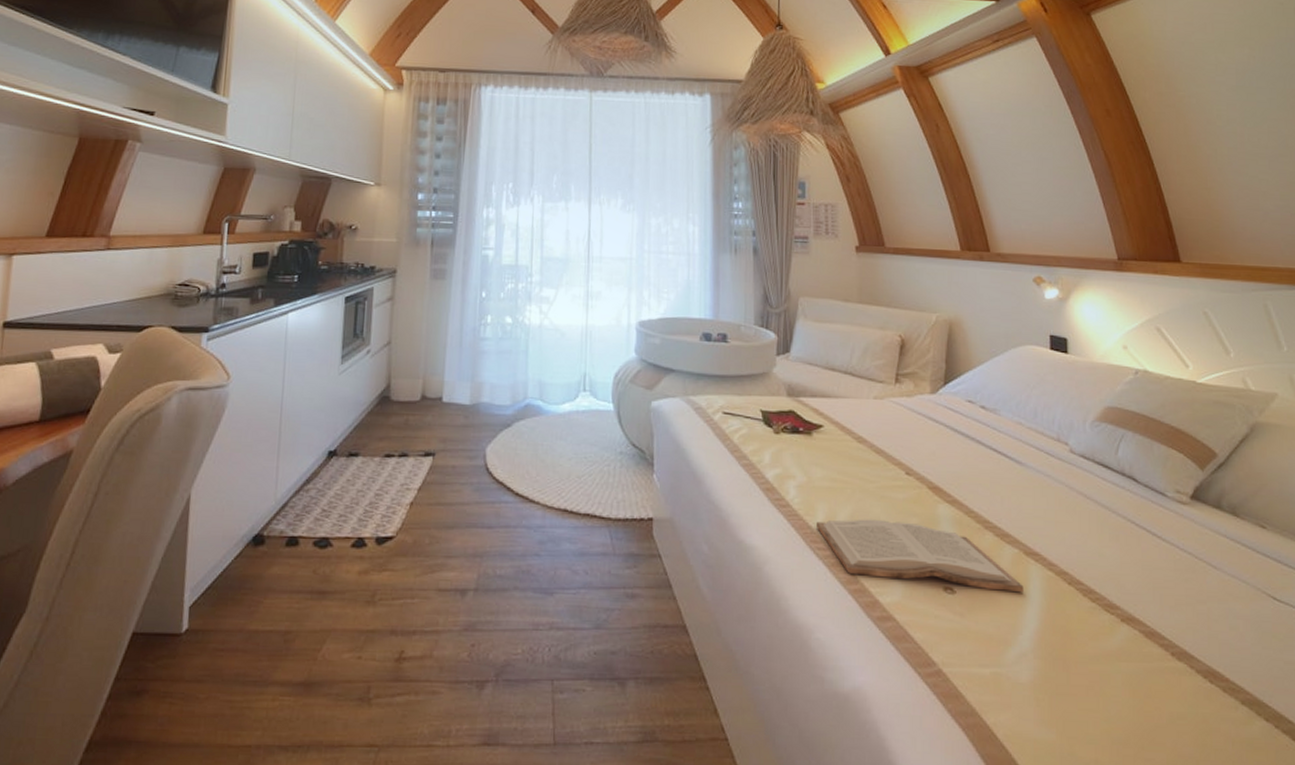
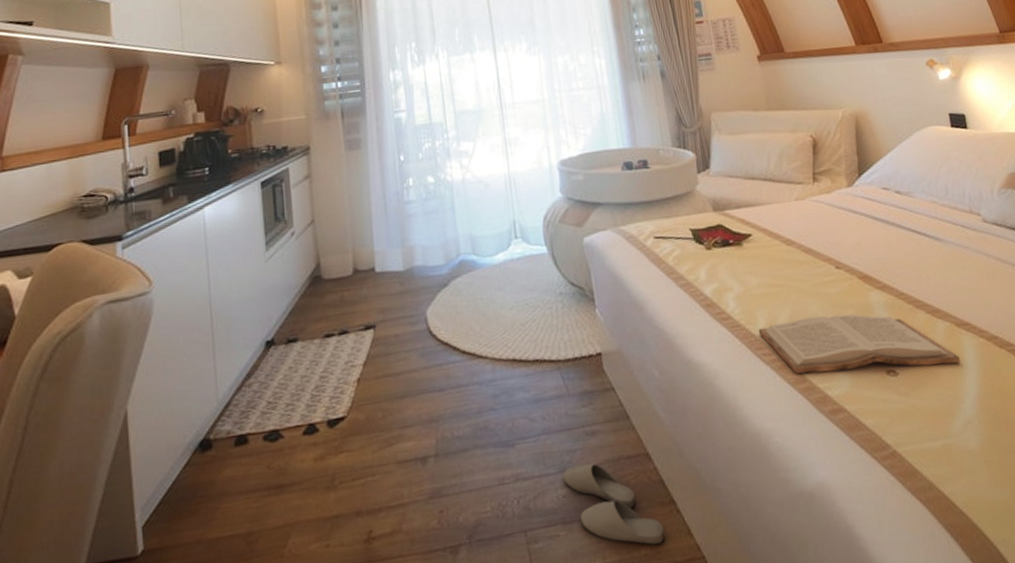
slippers: none [597,624,691,717] -> present [563,463,665,545]

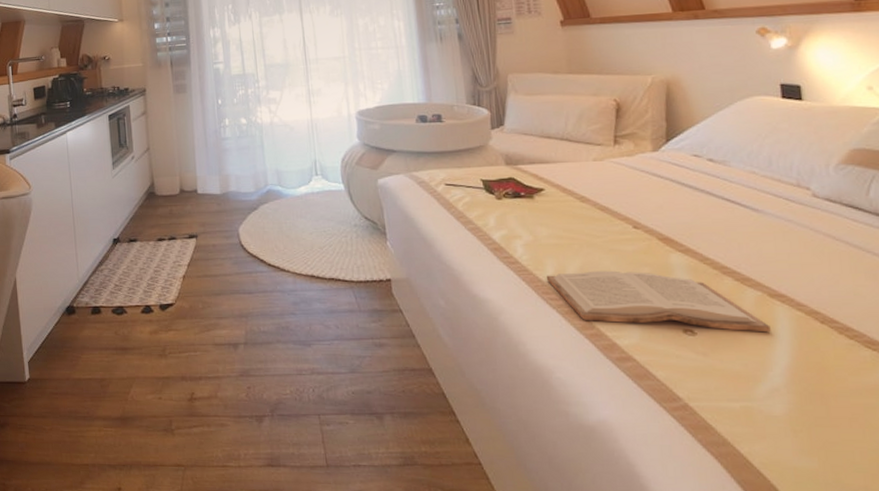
slippers: present [563,463,665,545] -> none [353,369,444,445]

